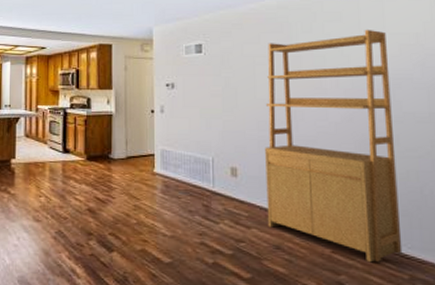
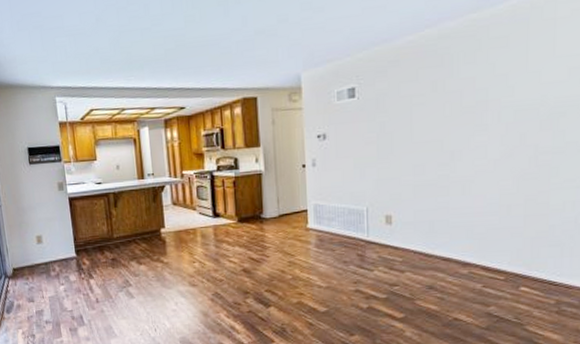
shelving unit: present [265,29,403,263] -> none [421,53,556,293]

